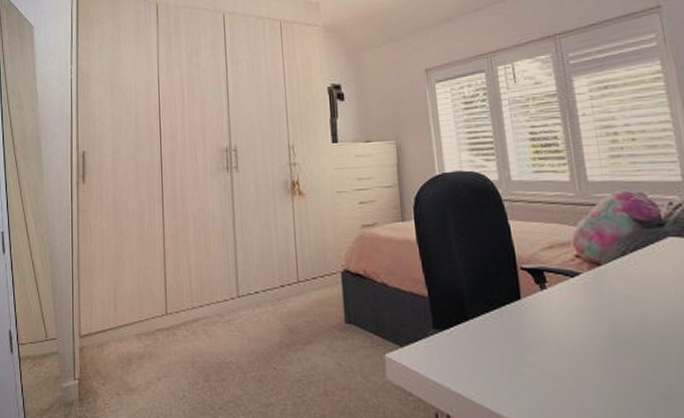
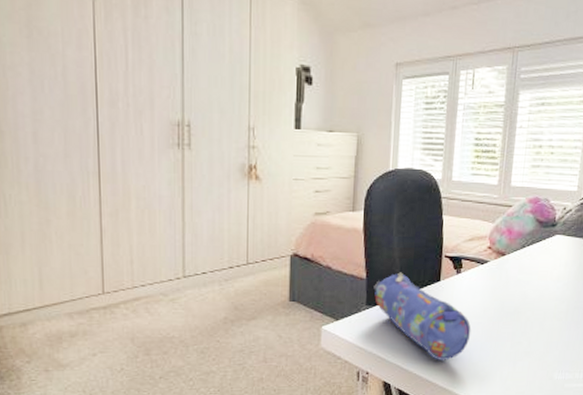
pencil case: none [439,289,578,404] -> present [374,272,471,360]

